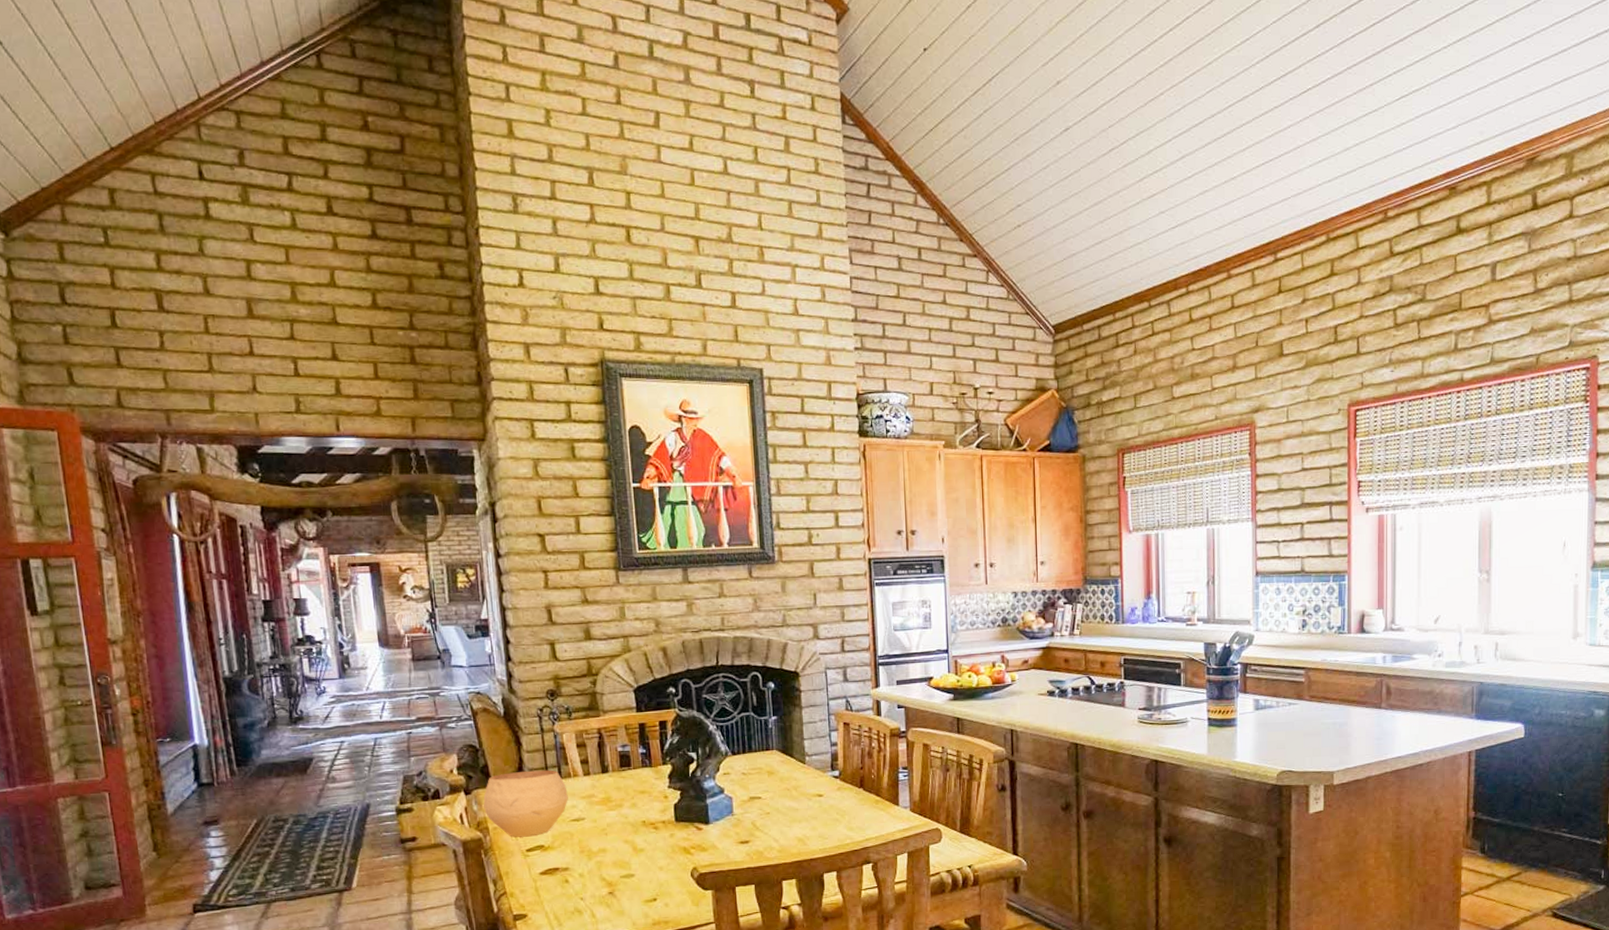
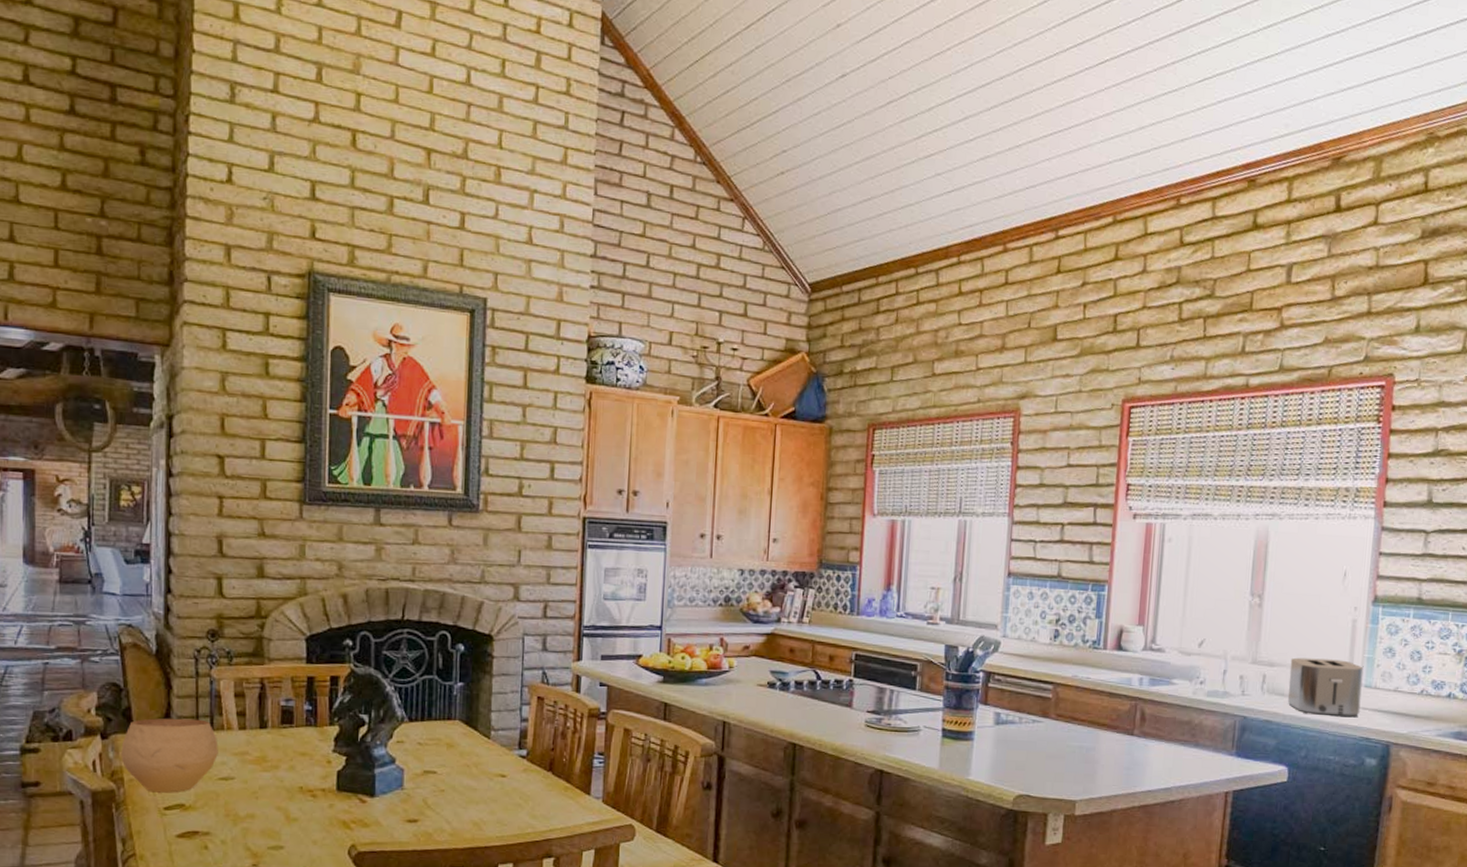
toaster: none [1519,623,1587,676] -> present [1287,657,1364,718]

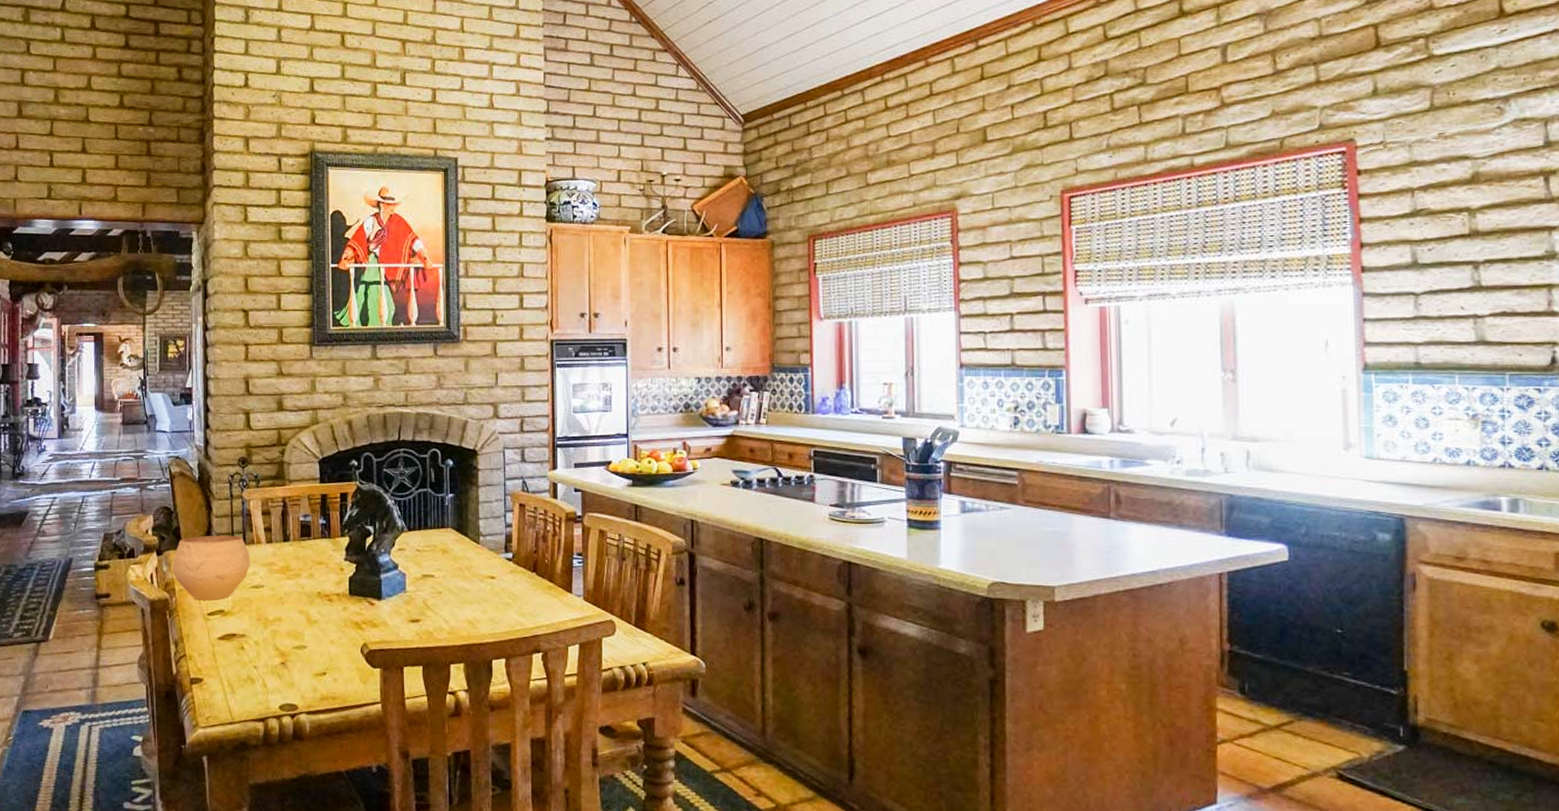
toaster: present [1287,657,1364,718] -> none [1276,431,1364,491]

